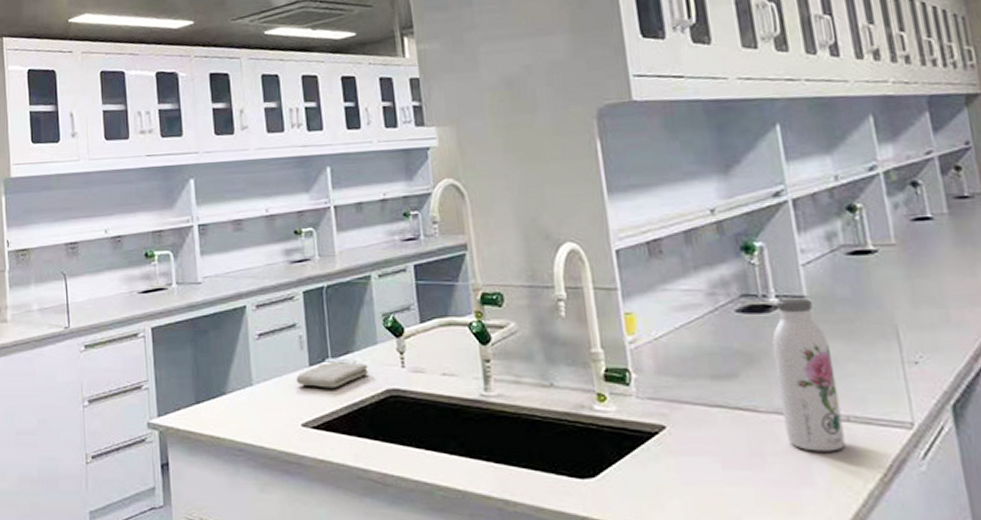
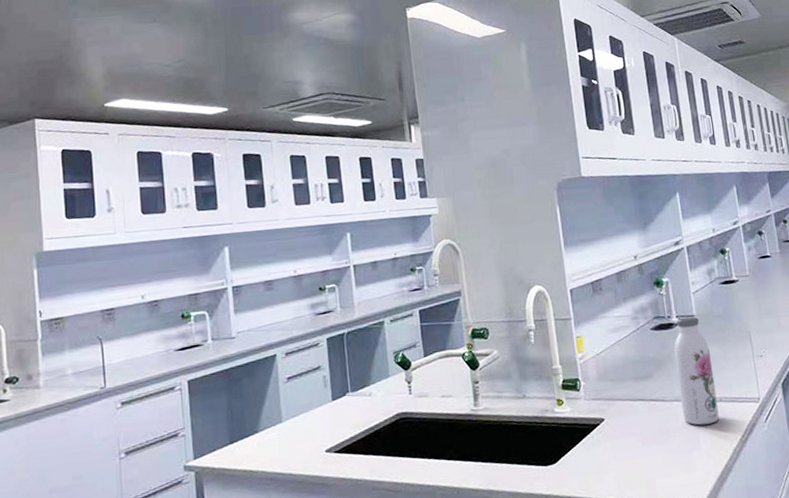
washcloth: present [296,361,368,388] -> none [320,394,382,418]

